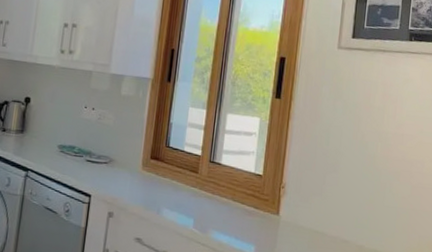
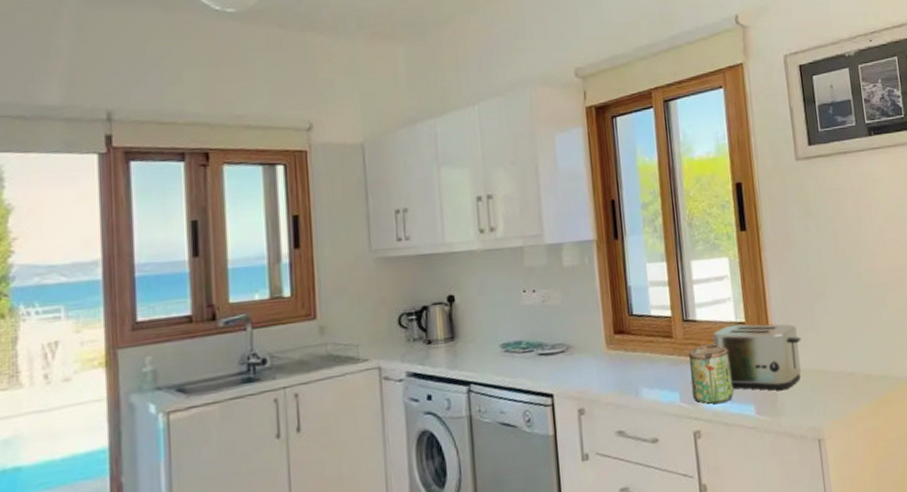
canister: none [204,185,243,238] -> present [688,343,734,405]
toaster: none [231,174,308,240] -> present [712,323,801,391]

